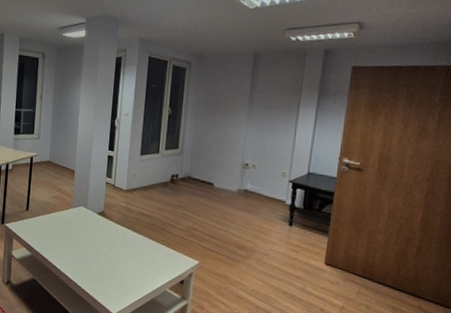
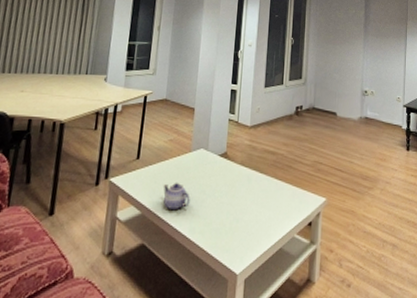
teapot: none [49,232,72,256] -> present [163,182,190,211]

